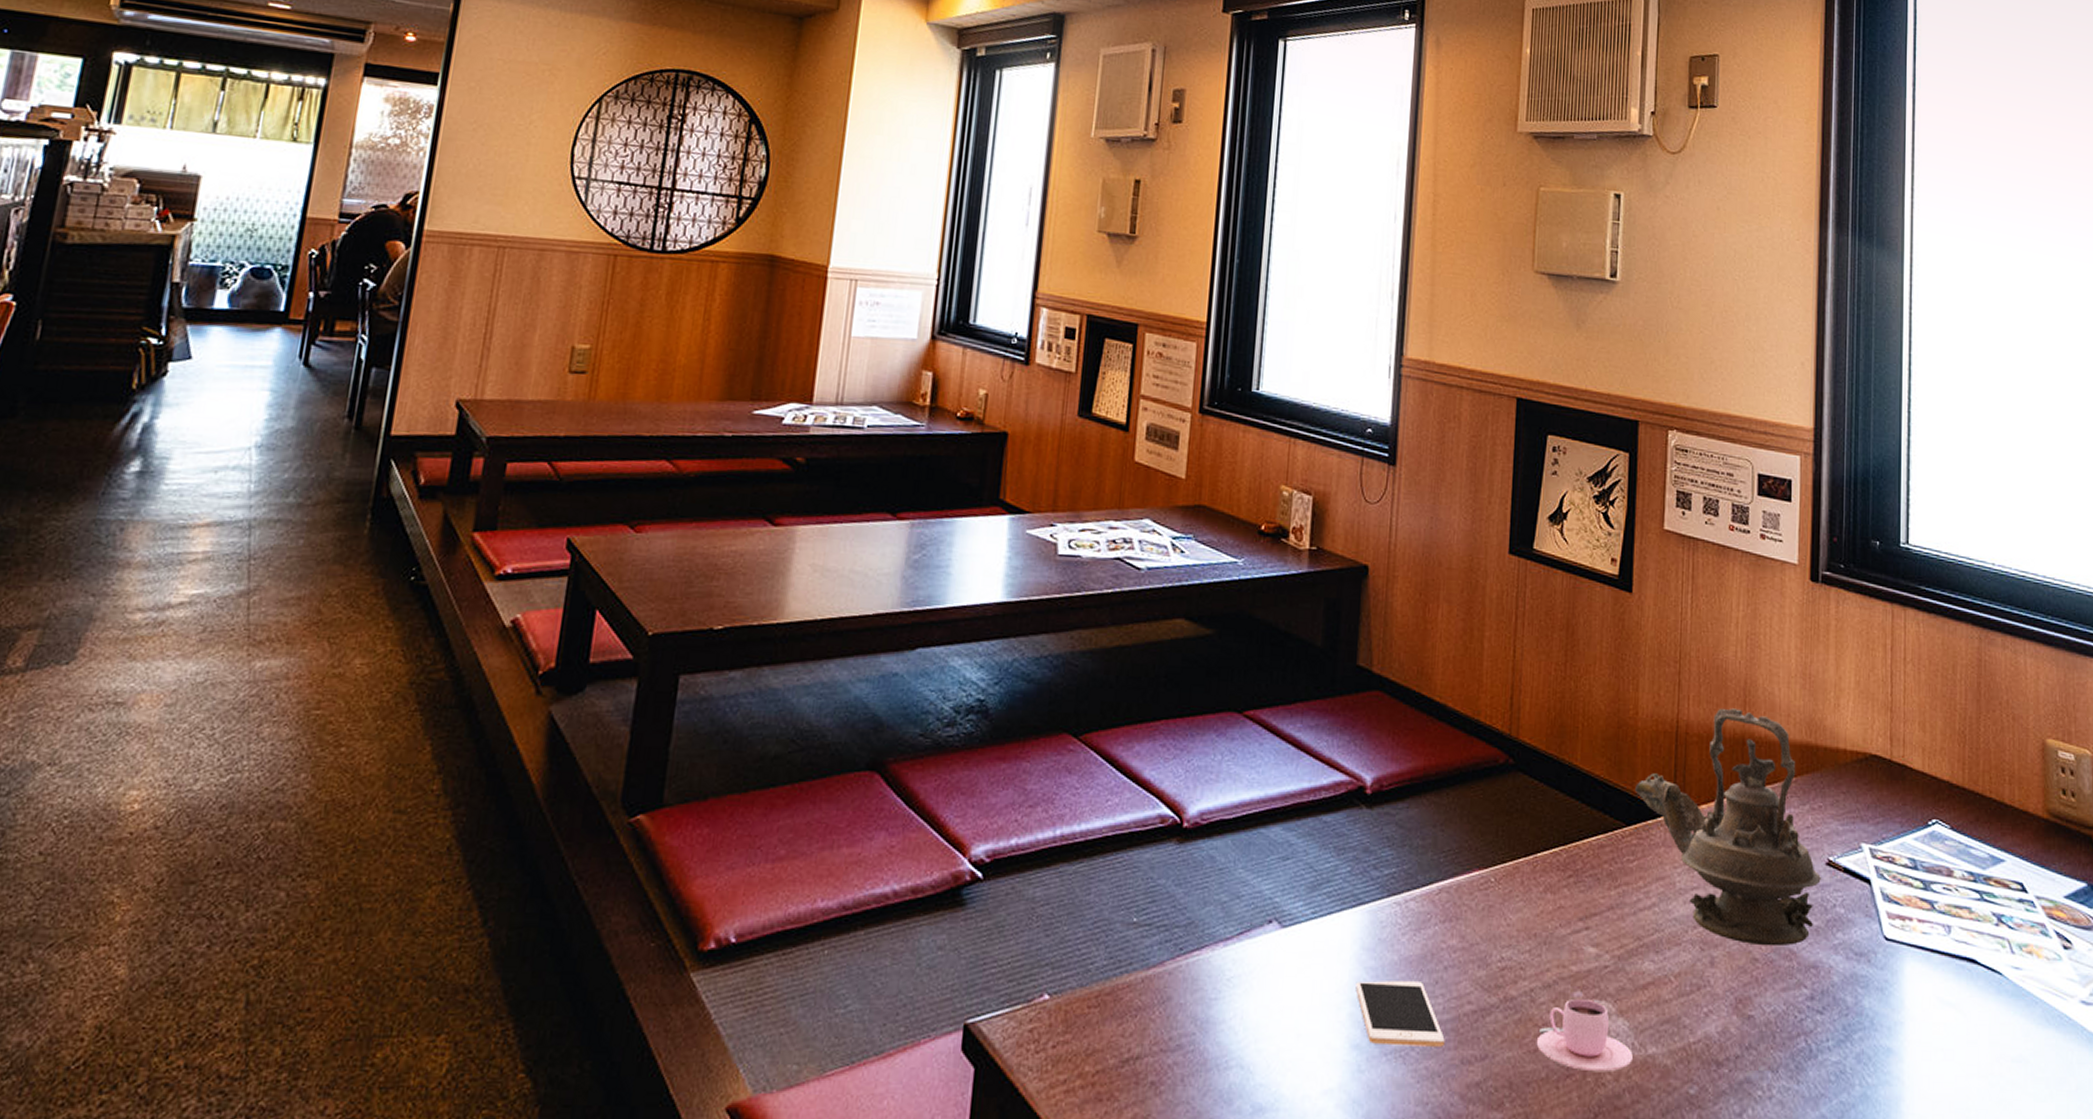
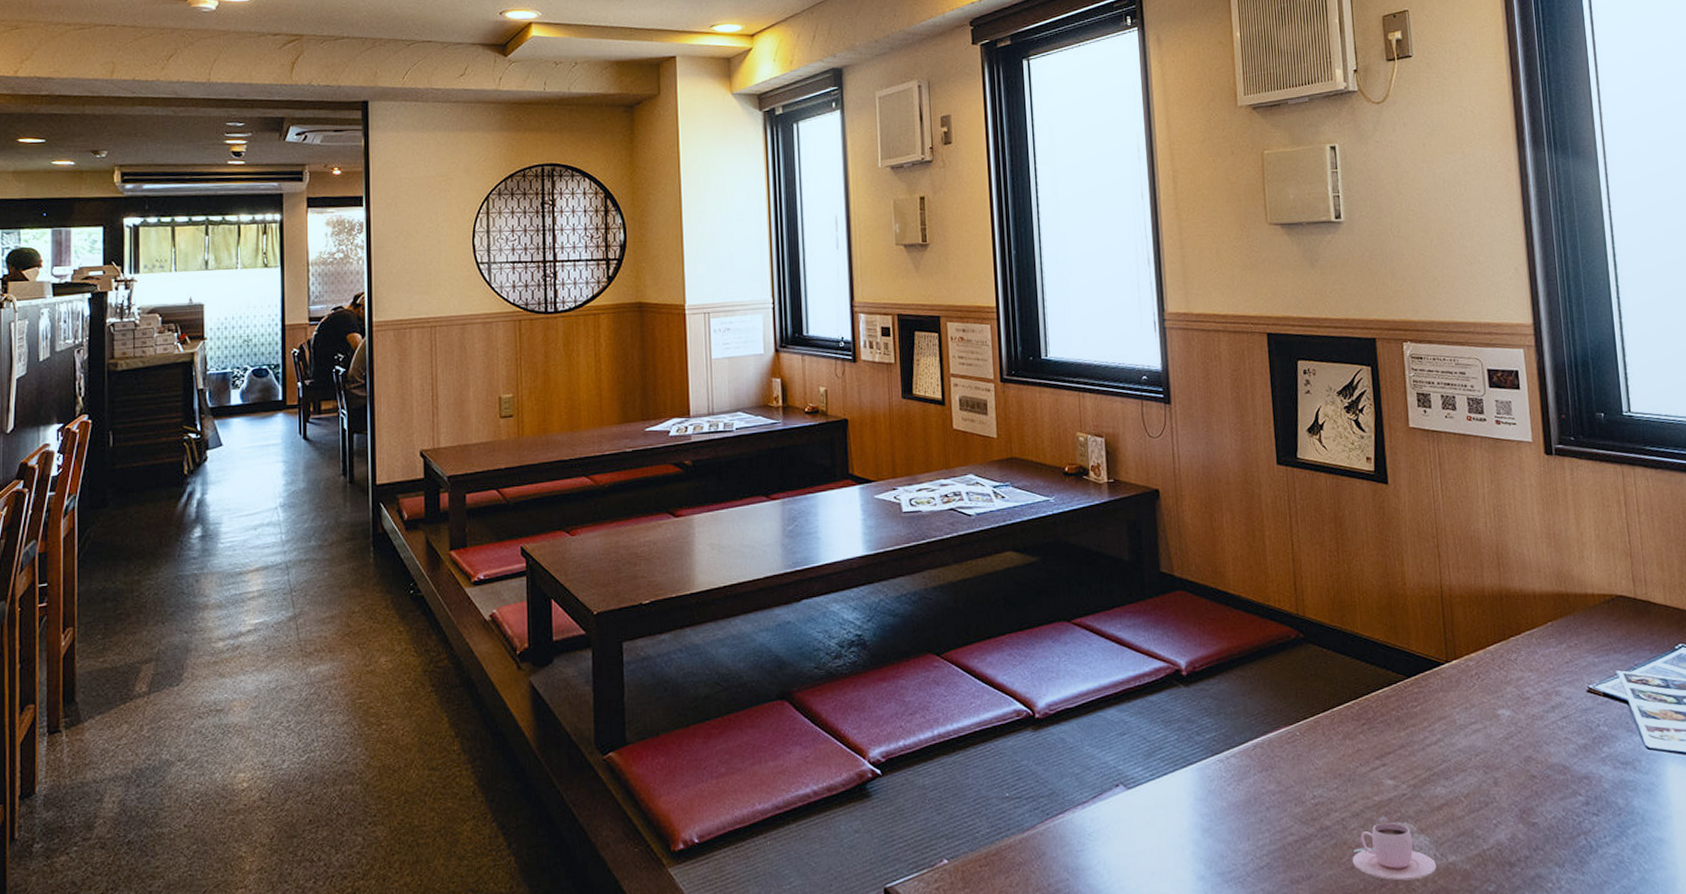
cell phone: present [1355,981,1445,1047] -> none [1194,821,1275,874]
teapot: present [1635,708,1821,947] -> none [1411,570,1584,765]

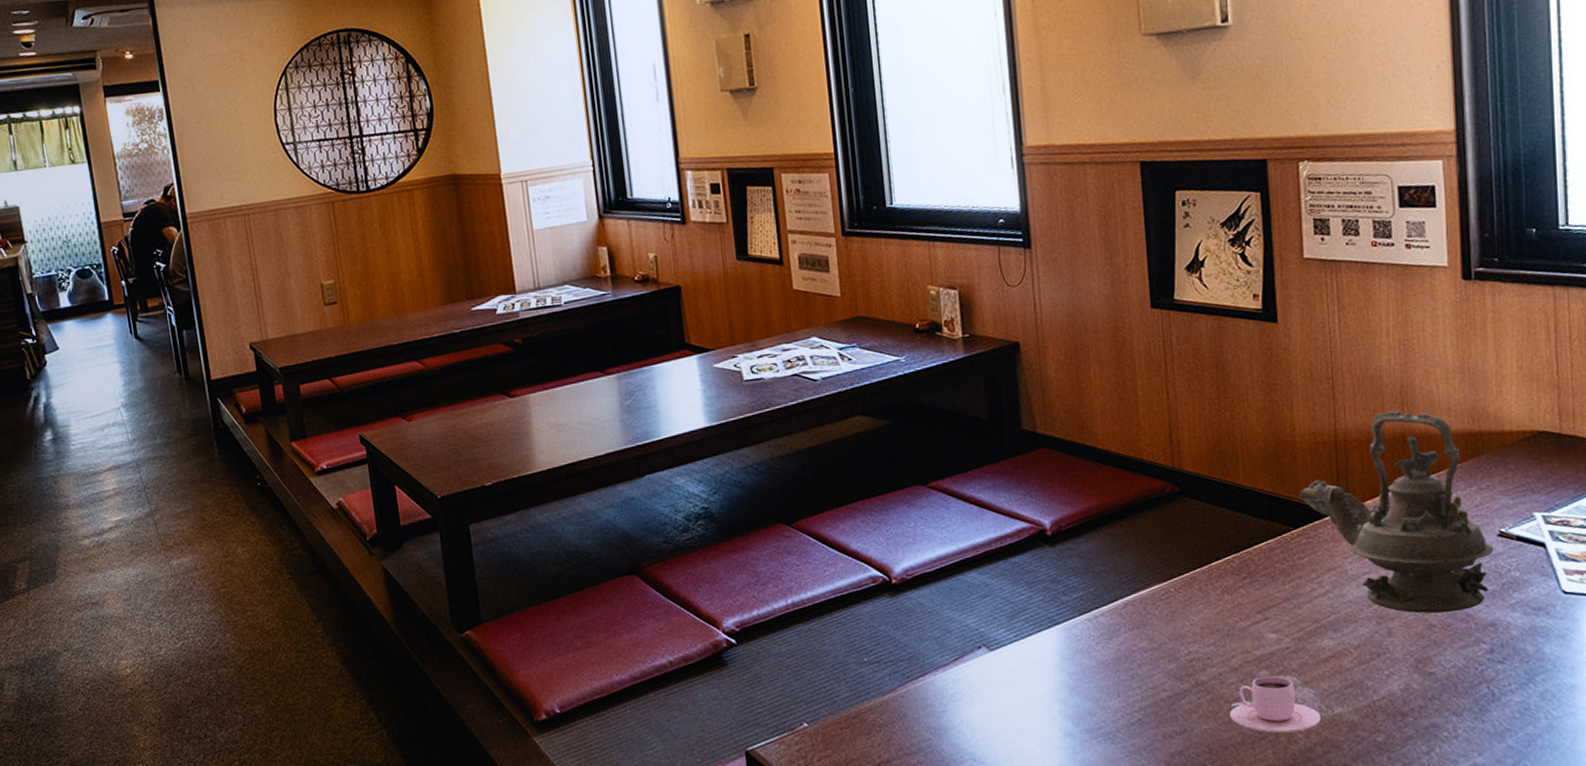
teapot: none [1411,570,1584,765] -> present [1299,410,1494,614]

